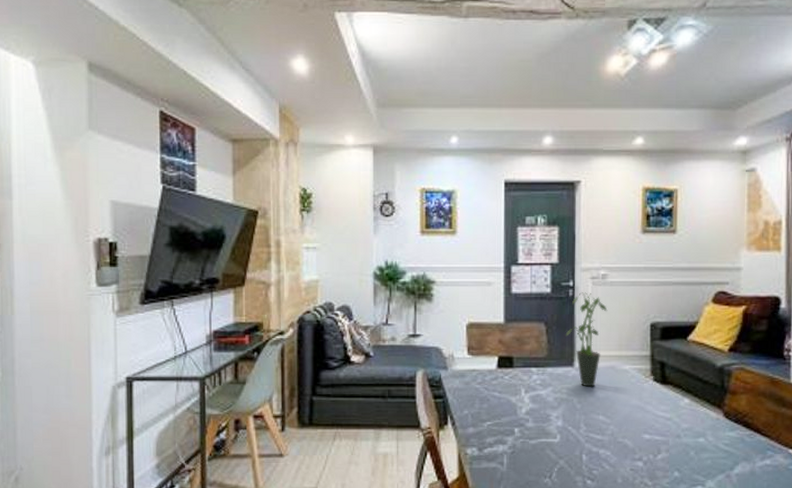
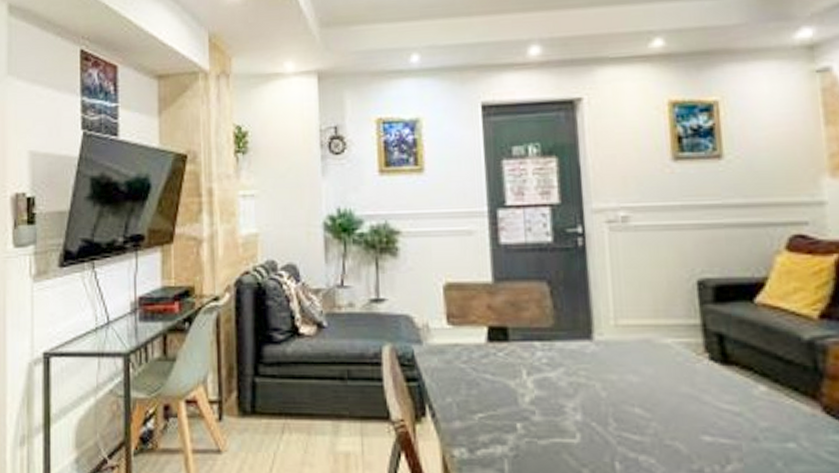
potted plant: present [565,292,608,387] -> none [577,241,634,368]

